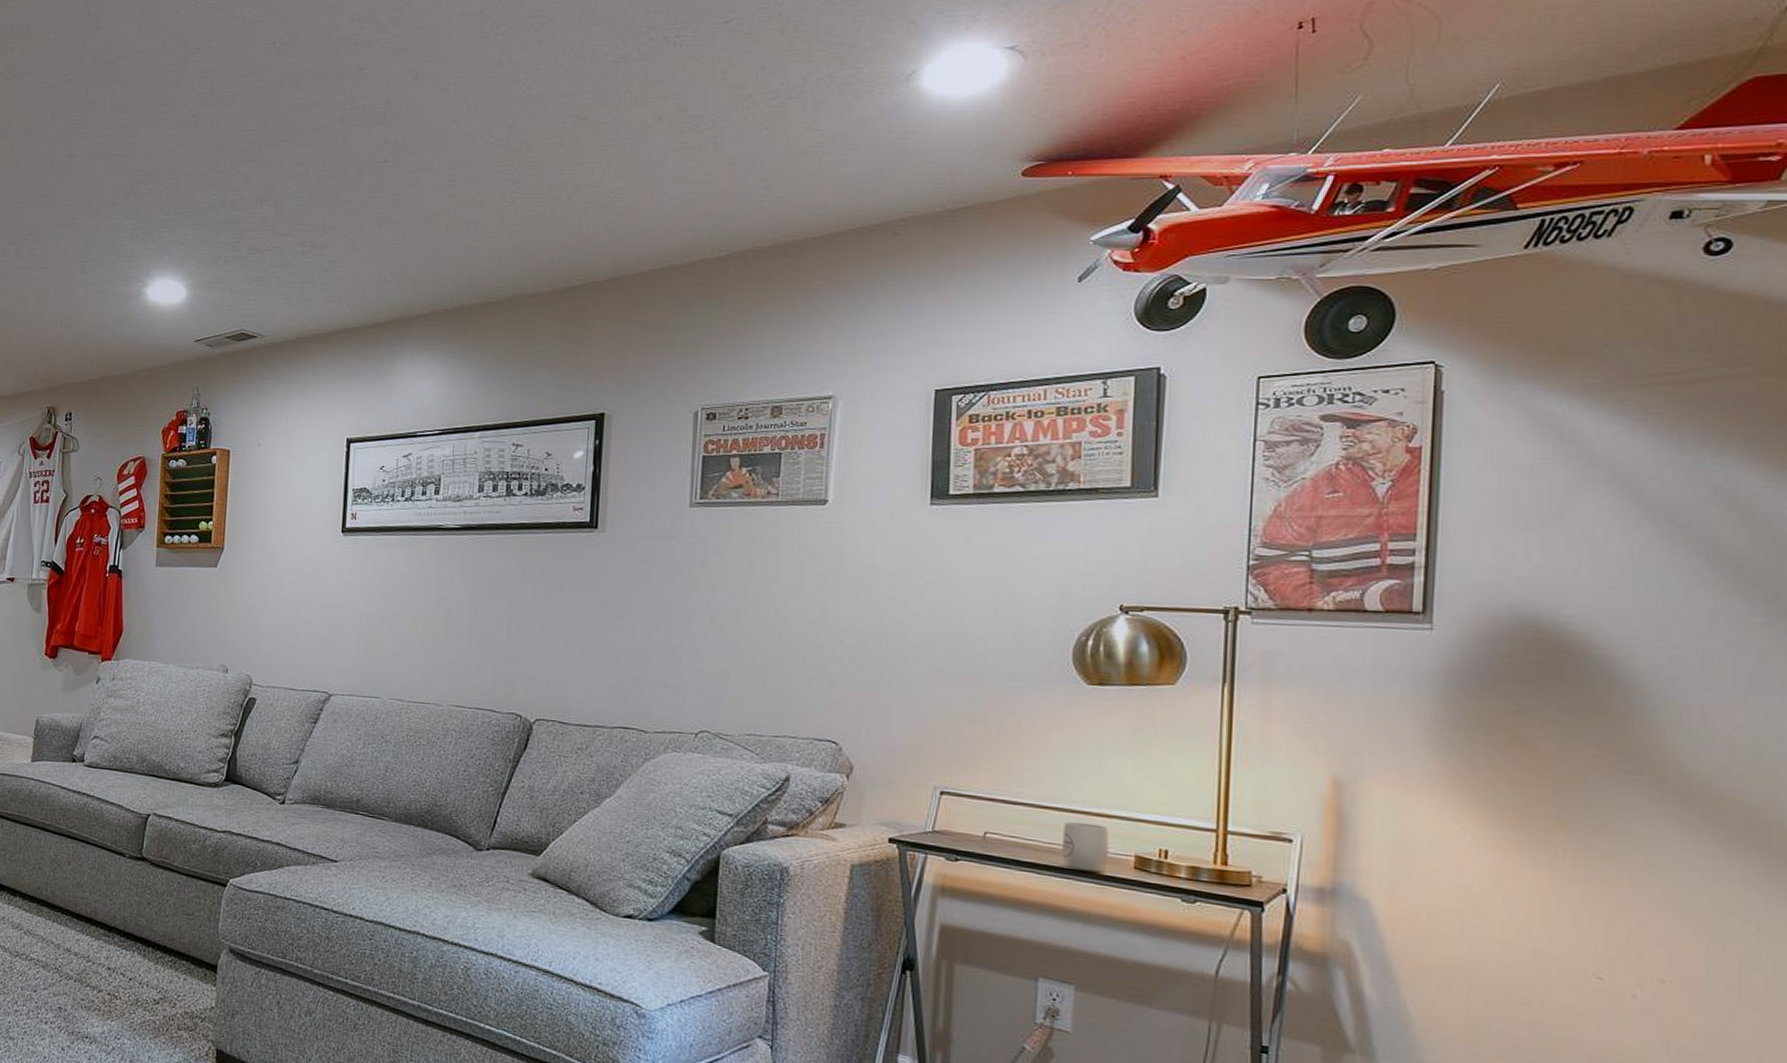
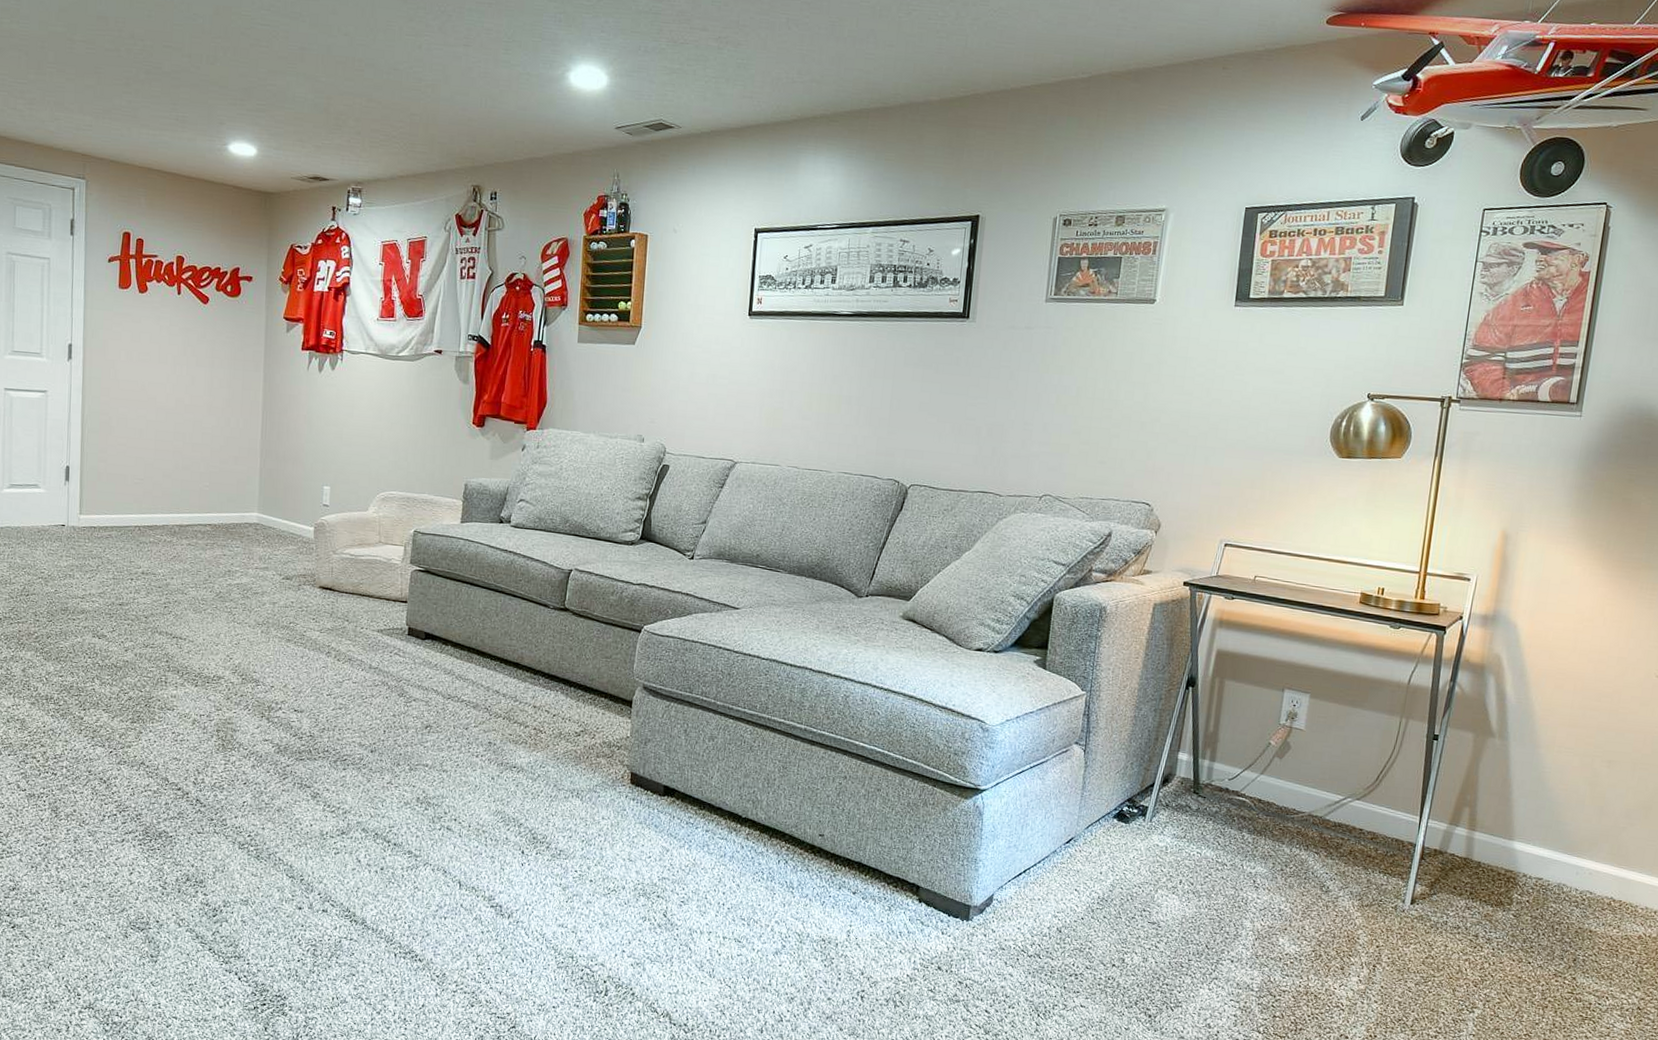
mug: present [1062,822,1109,872] -> none [1309,567,1344,606]

